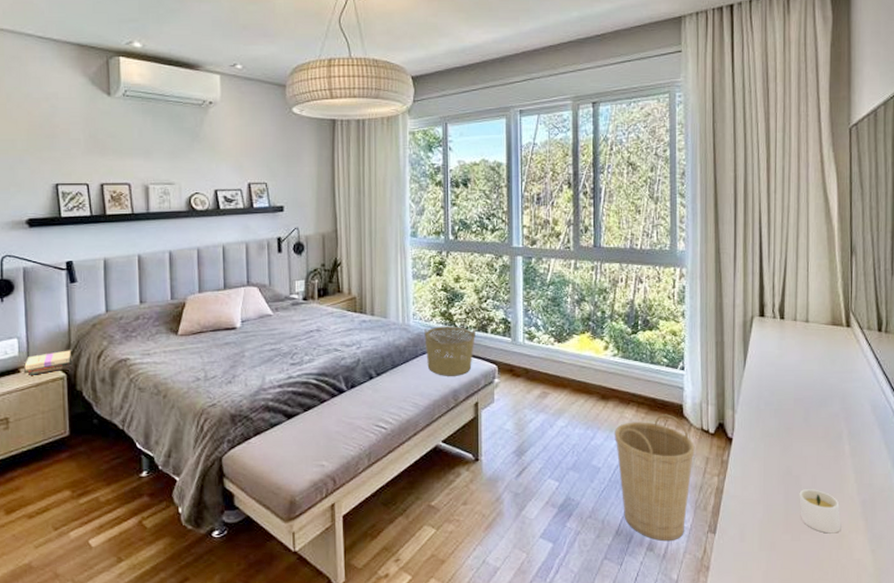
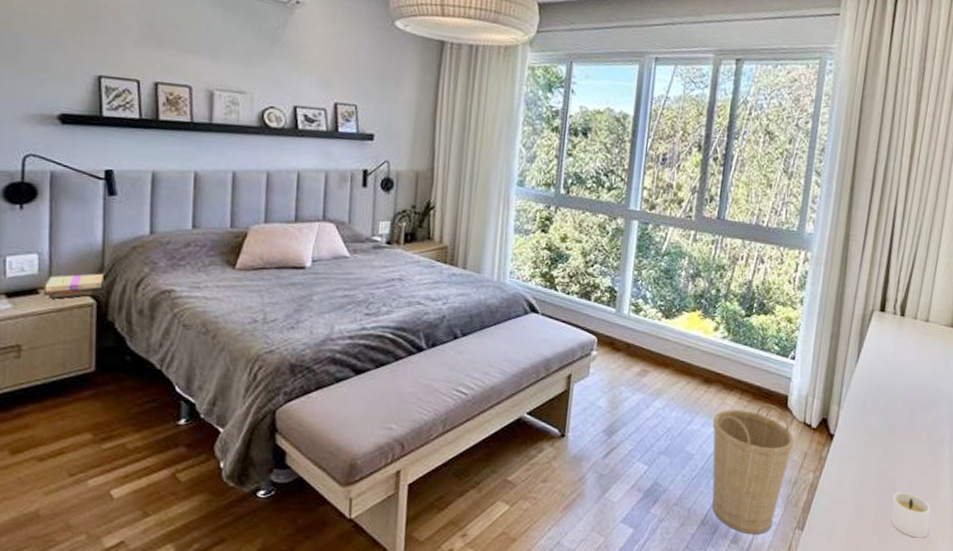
basket: present [424,326,475,376] -> none [520,288,578,344]

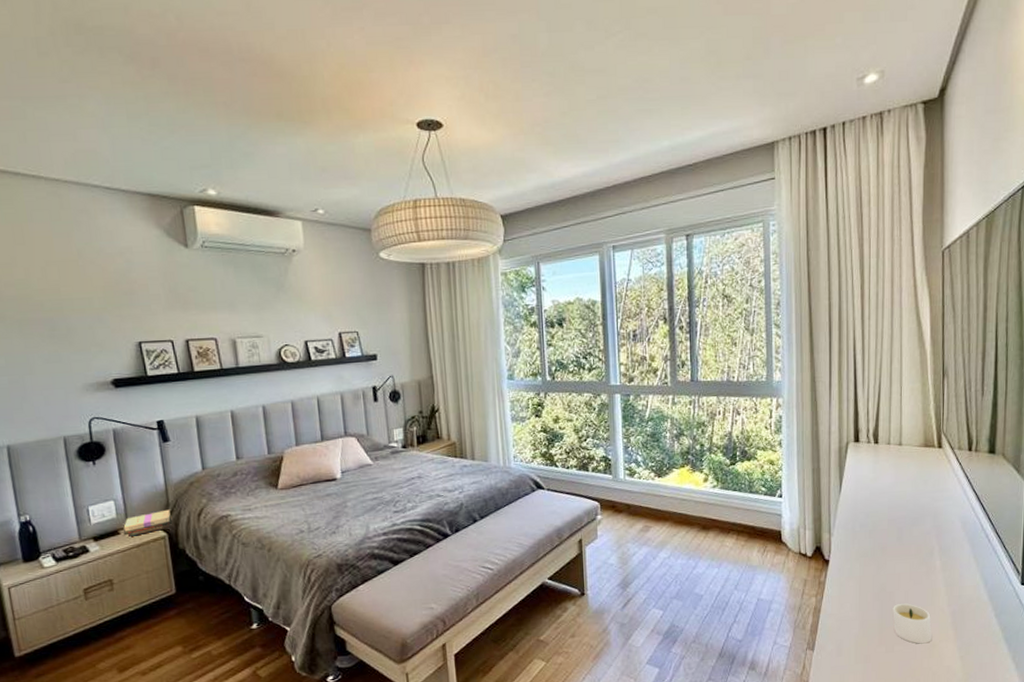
basket: present [712,404,795,535] -> none [716,540,793,660]

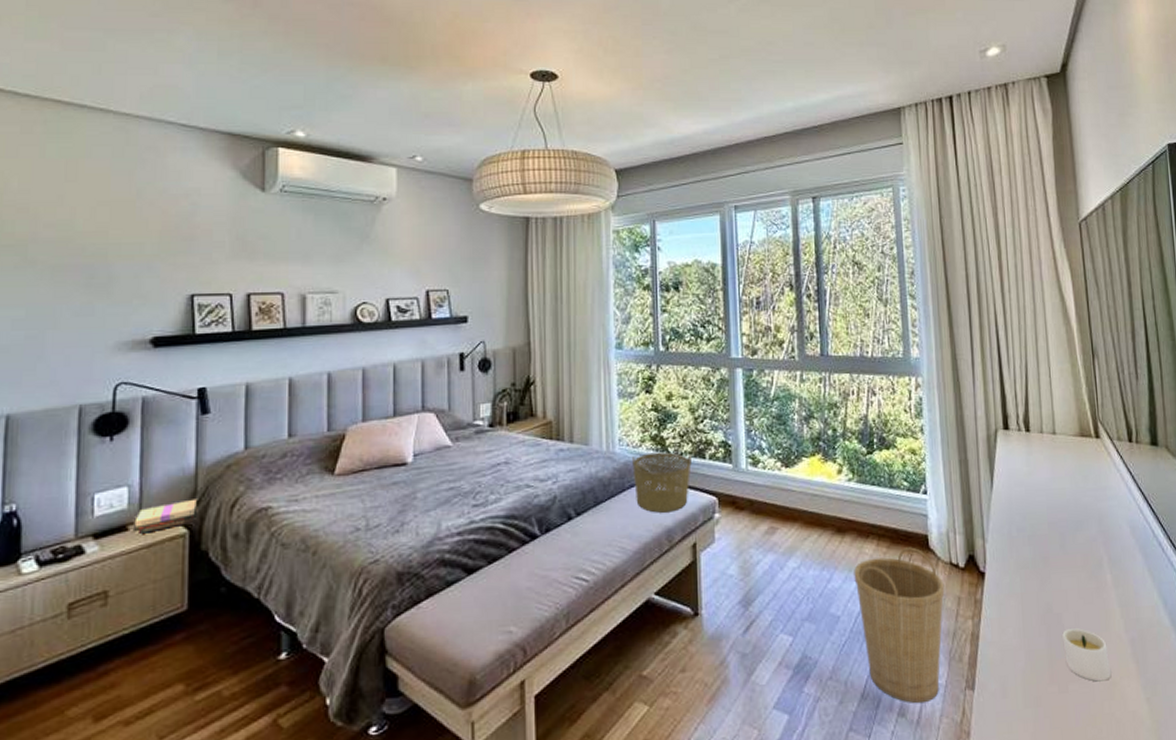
basket: none [526,466,577,516] -> present [632,452,692,513]
basket: none [716,540,793,660] -> present [854,547,945,704]

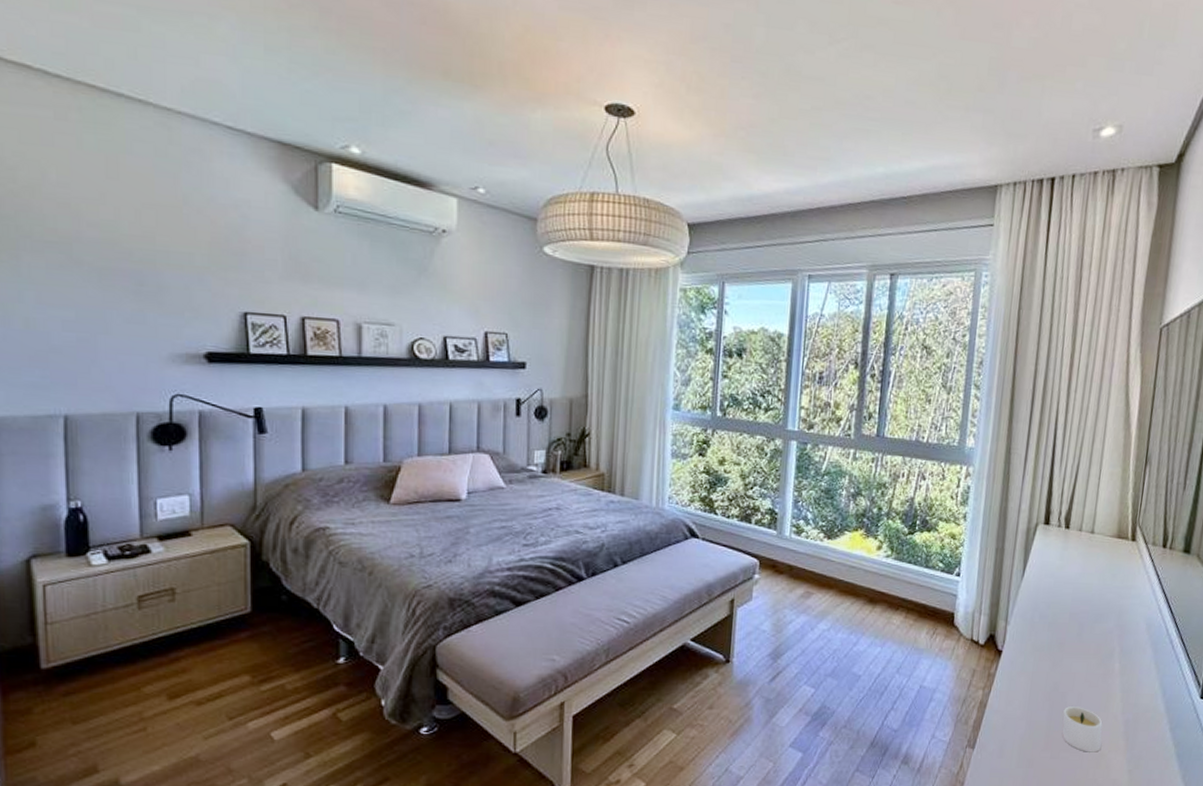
books: present [132,499,197,534] -> none [195,513,256,540]
basket: present [632,452,692,513] -> none [680,512,738,569]
basket: present [854,547,945,704] -> none [879,622,963,755]

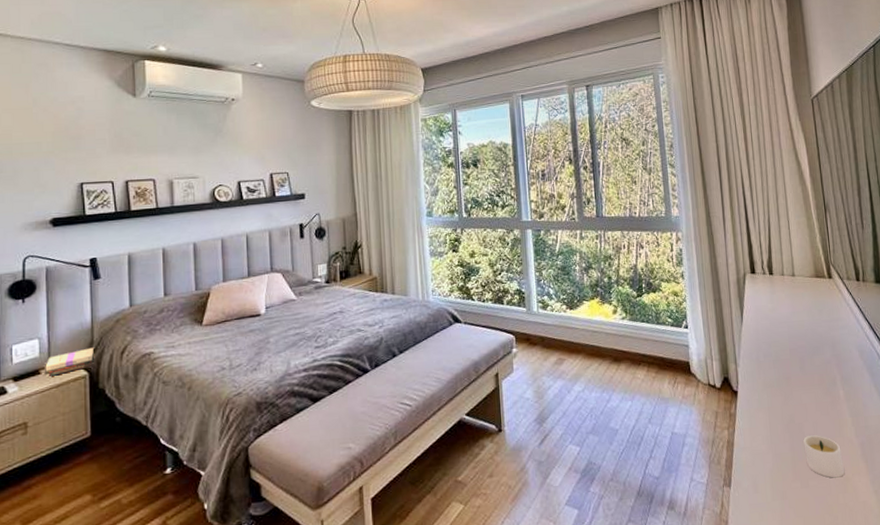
books: none [195,513,256,540] -> present [44,347,94,376]

